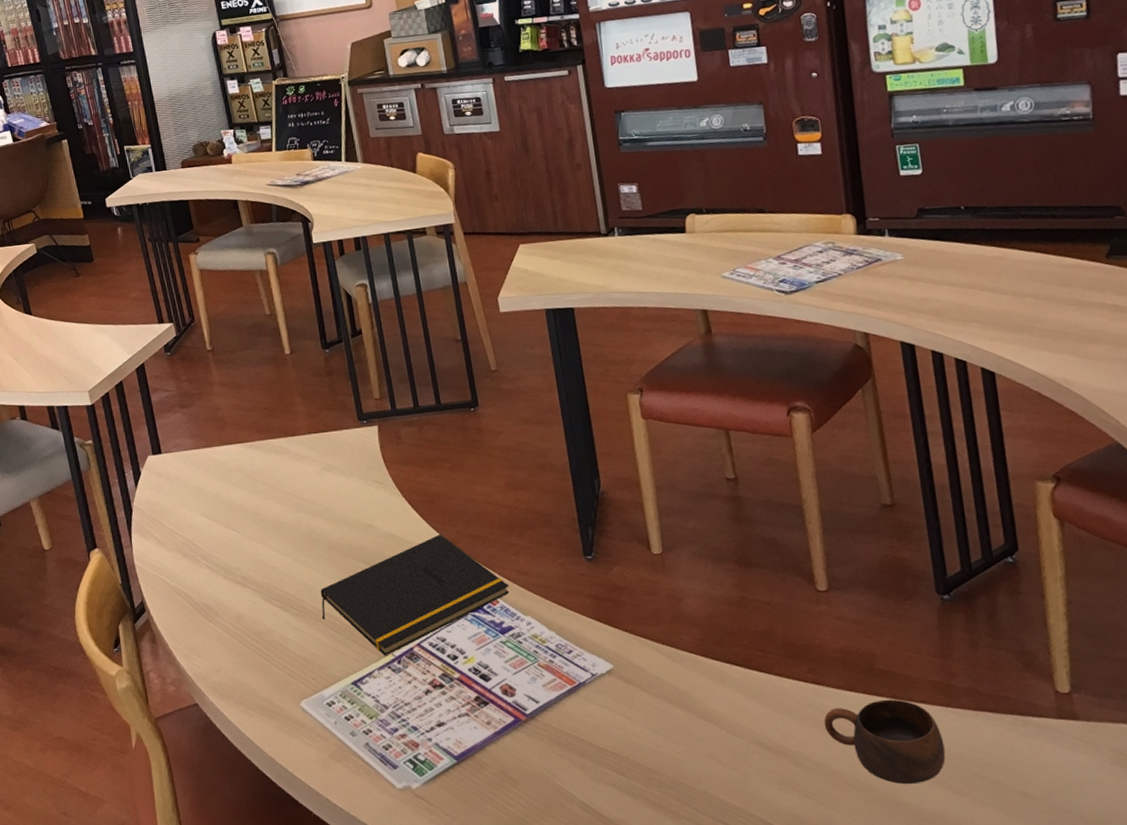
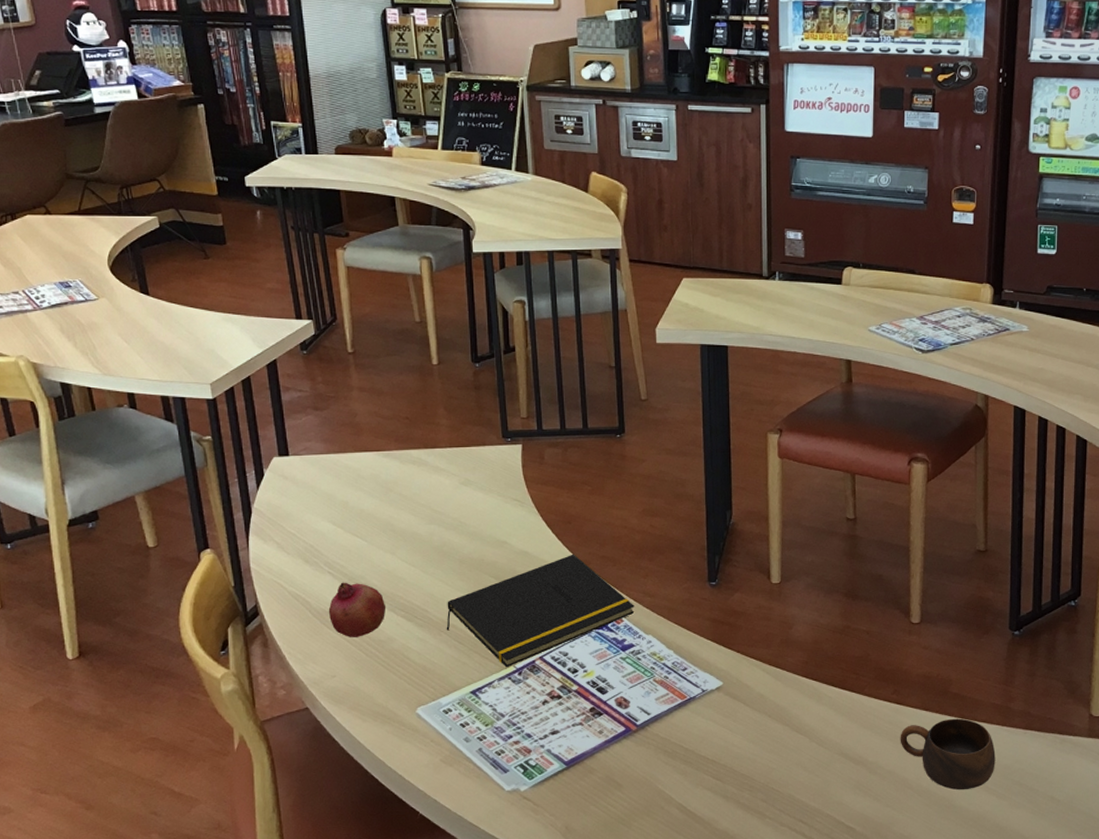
fruit: none [208,574,263,630] -> present [328,582,386,637]

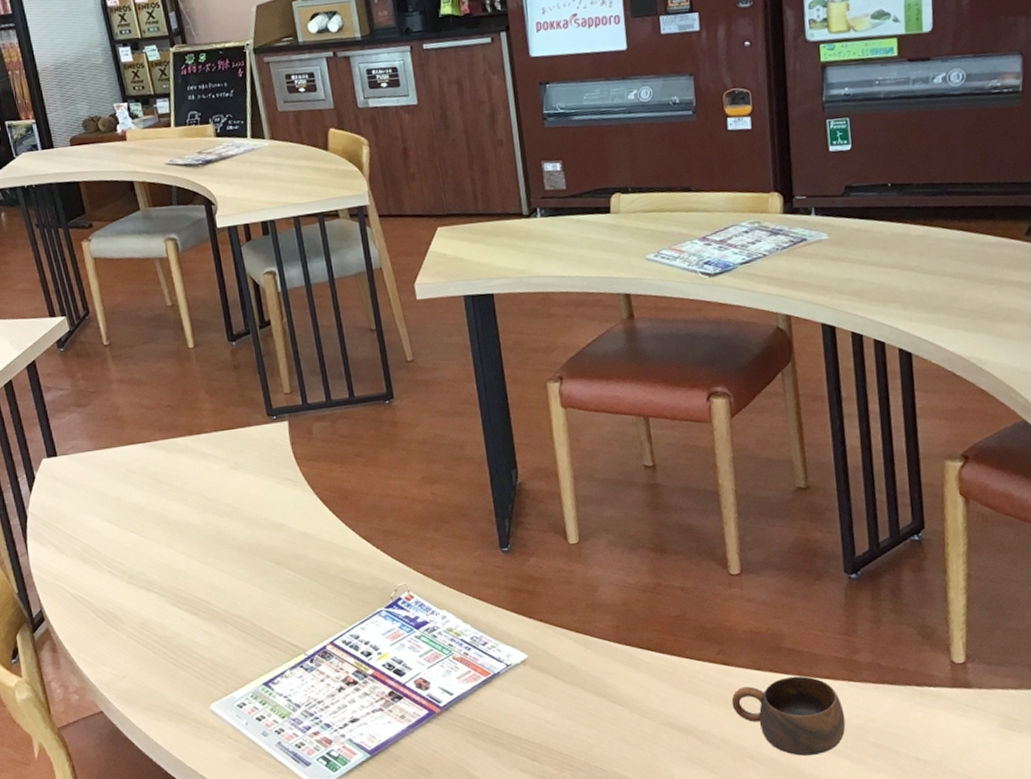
fruit: present [328,582,386,637] -> none [111,579,169,636]
notepad: present [446,554,635,668] -> none [229,530,424,656]

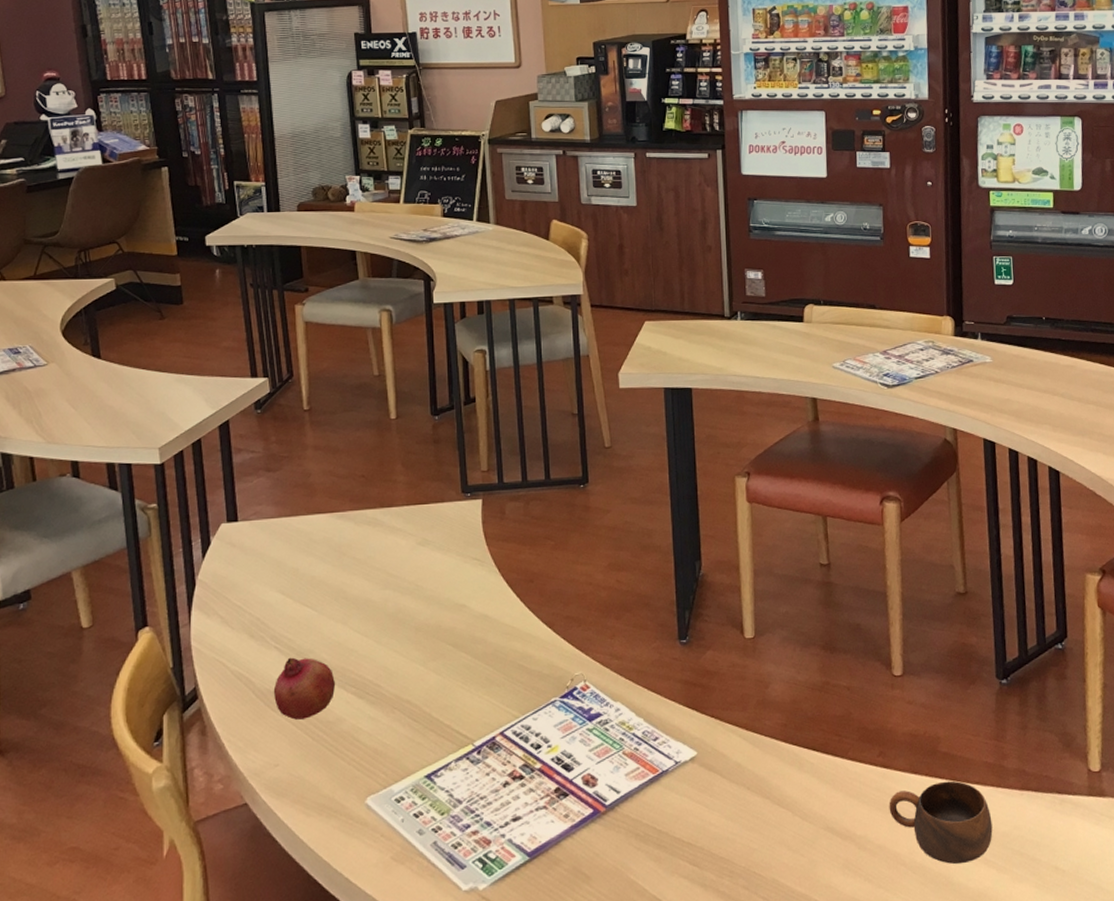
fruit: none [111,579,169,636] -> present [273,657,336,720]

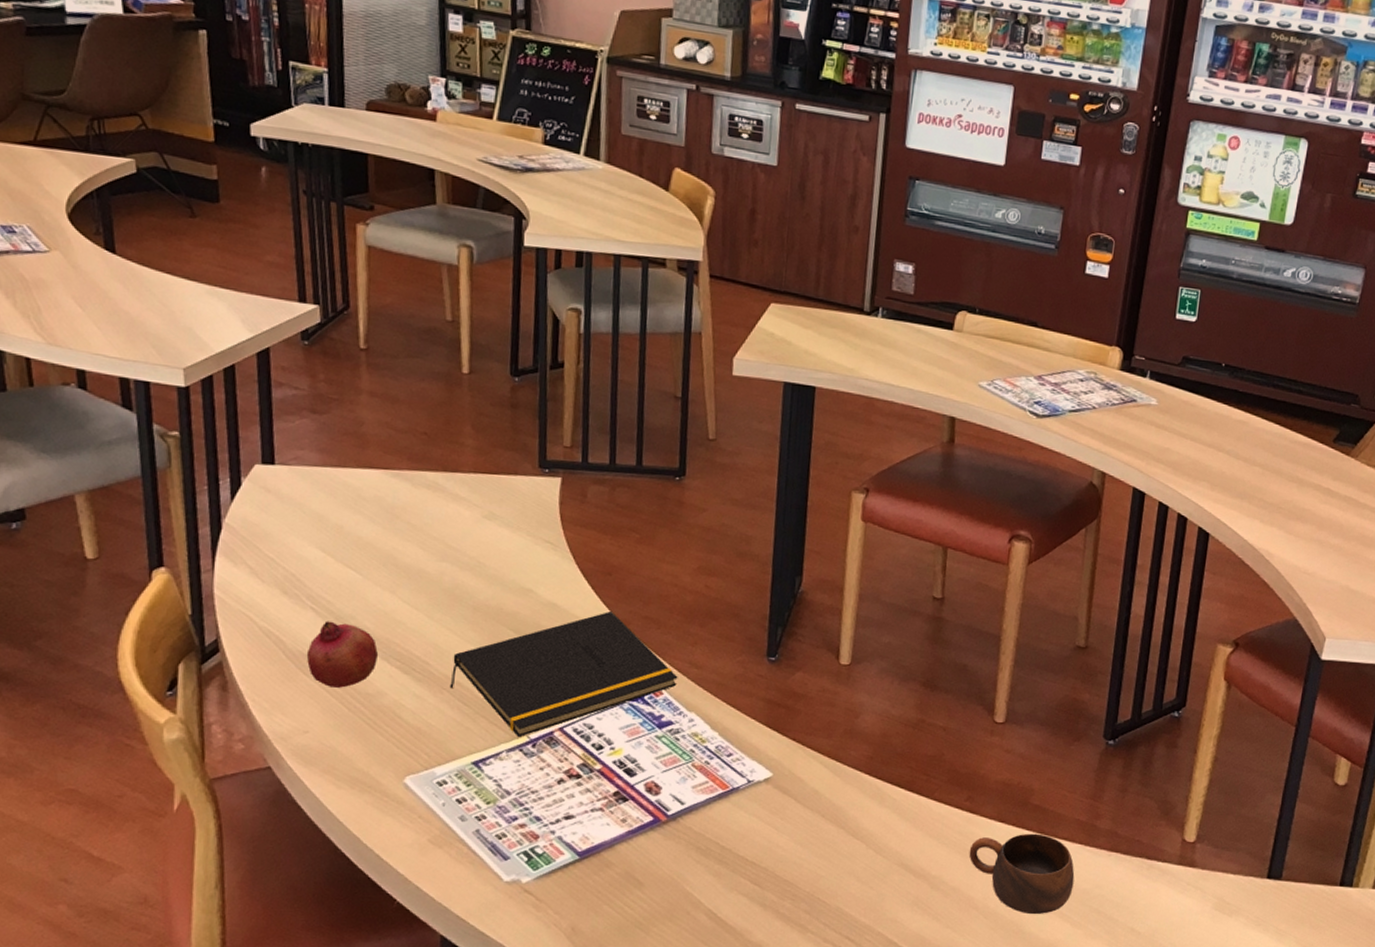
notepad: none [400,615,601,747] -> present [449,610,678,738]

